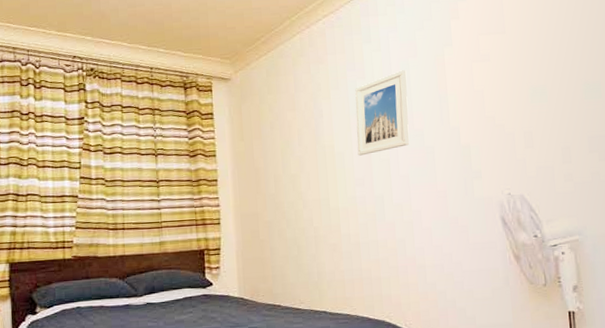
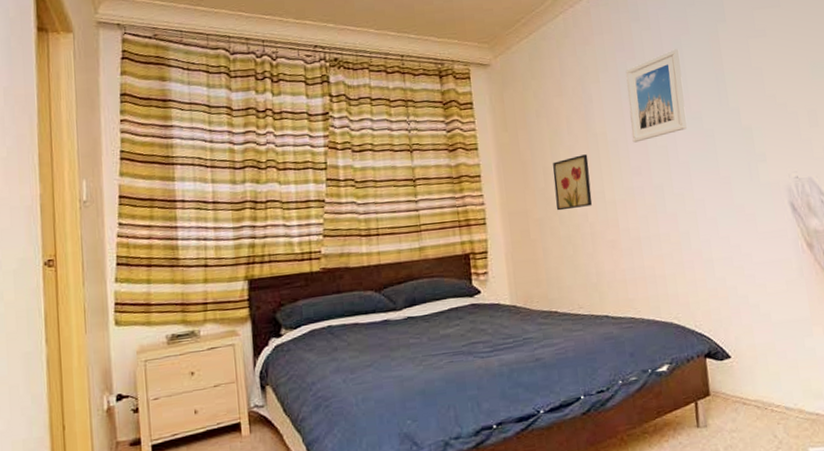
wall art: none [283,165,318,215] -> present [553,154,593,211]

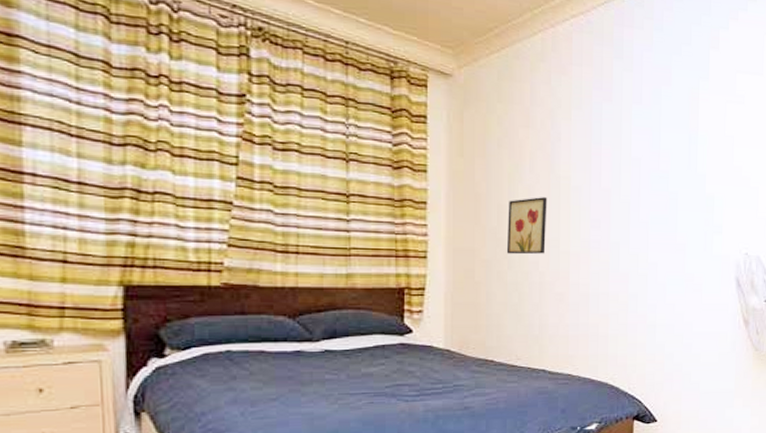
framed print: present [625,49,687,143] -> none [596,98,658,193]

